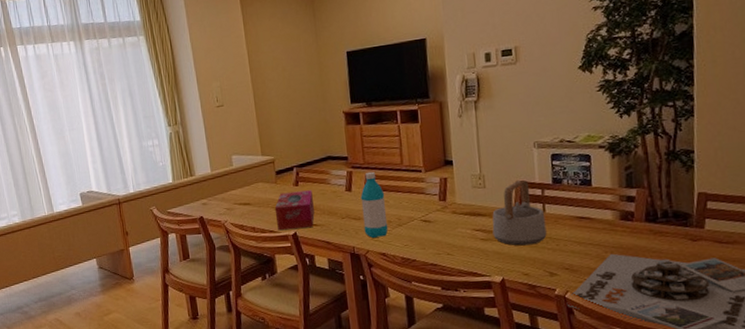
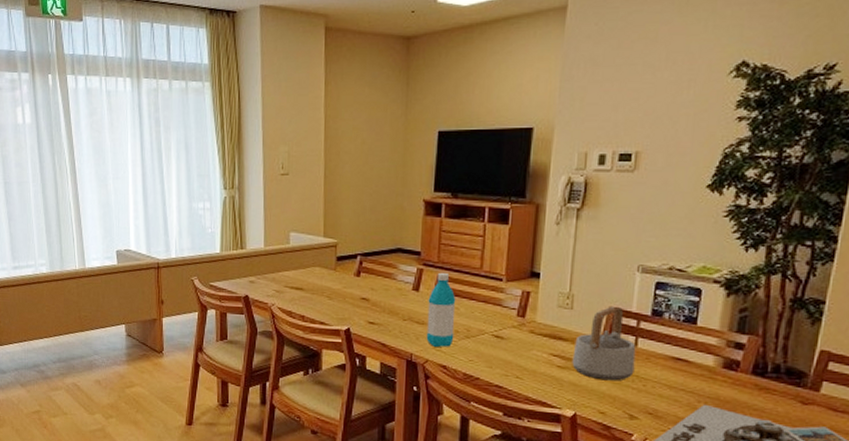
tissue box: present [274,190,315,230] -> none [329,282,374,325]

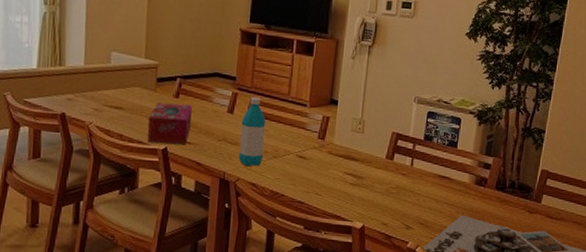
tissue box: none [329,282,374,325] -> present [147,102,192,144]
teapot: present [572,305,636,381] -> none [362,131,412,196]

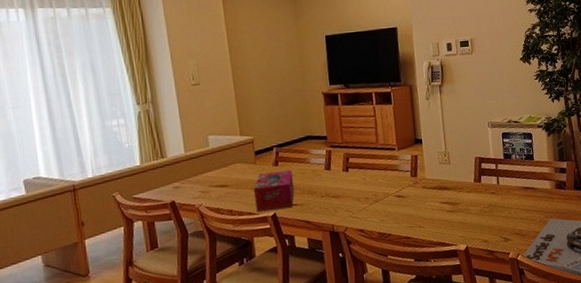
water bottle: present [238,96,266,166] -> none [339,150,366,215]

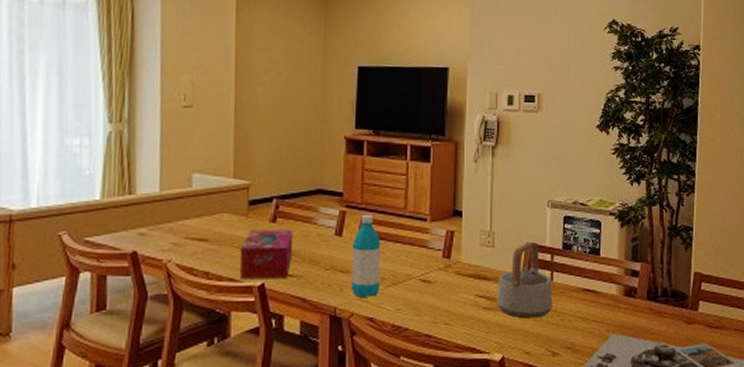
water bottle: none [339,150,366,215] -> present [351,214,381,297]
teapot: none [456,155,501,216] -> present [497,241,553,318]

